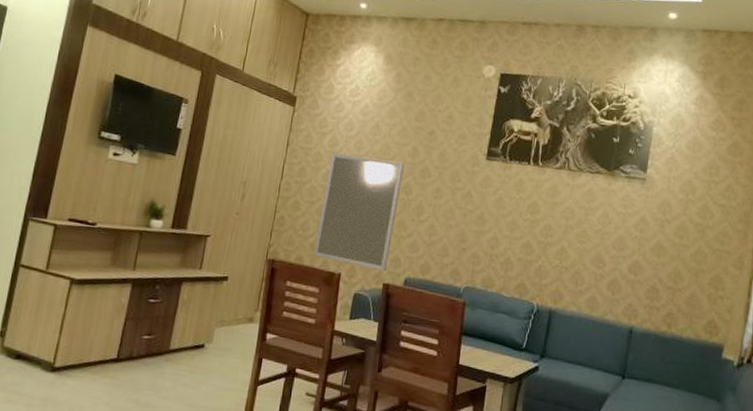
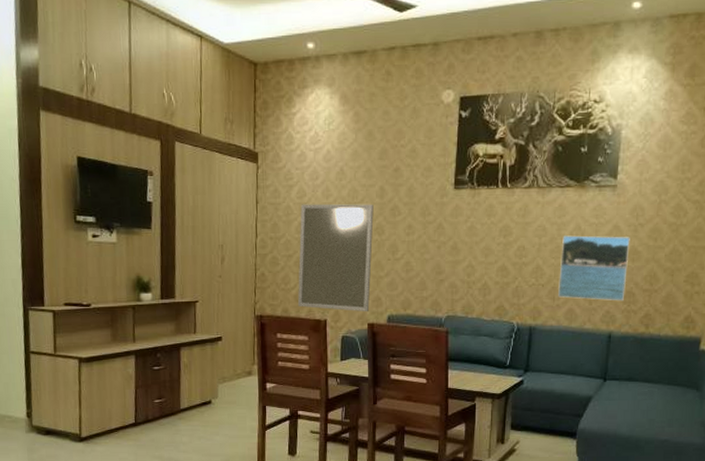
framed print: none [581,221,657,296] -> present [558,235,630,301]

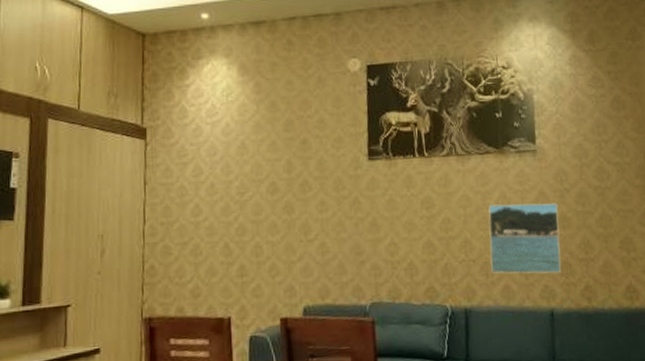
home mirror: present [297,203,374,312] -> none [194,180,282,305]

